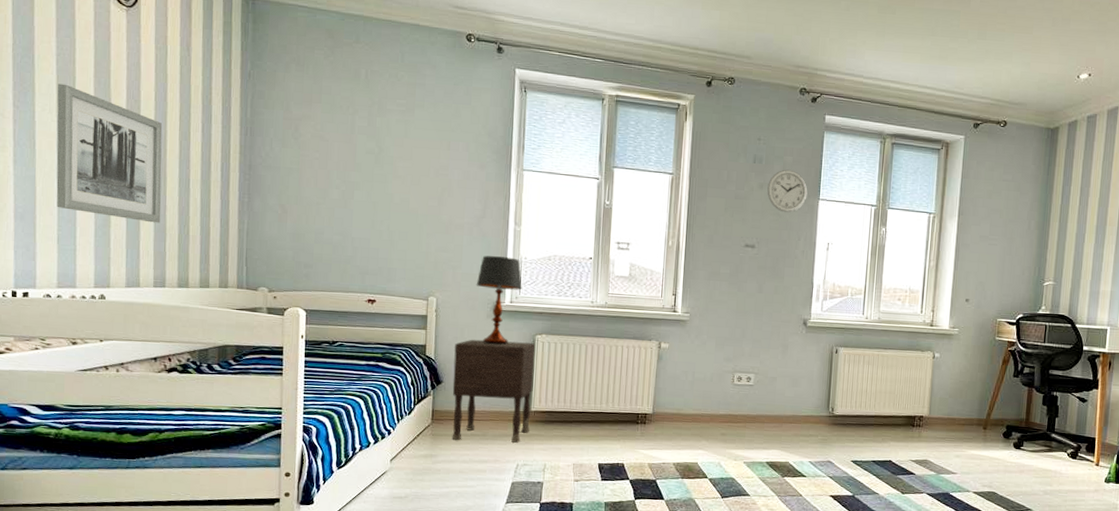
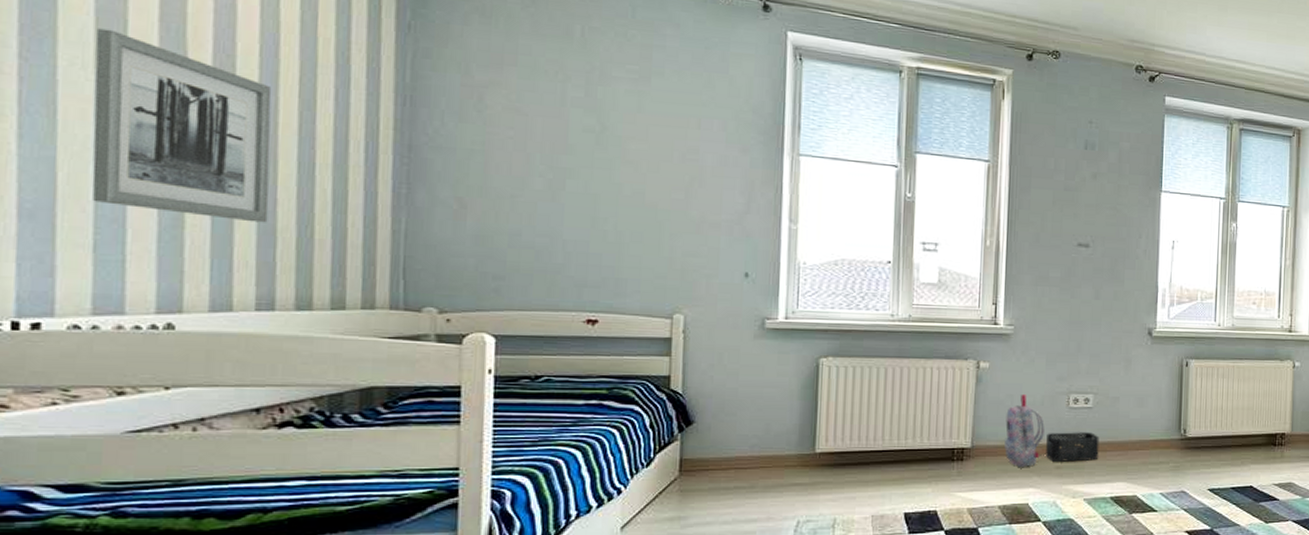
nightstand: present [452,339,536,443] -> none [708,366,820,495]
table lamp: present [476,255,522,344] -> none [738,261,801,370]
backpack: none [679,371,713,432] -> present [1004,394,1044,467]
storage bin: none [713,405,759,430] -> present [1046,432,1100,462]
wall clock: present [767,169,808,213] -> none [1102,157,1148,206]

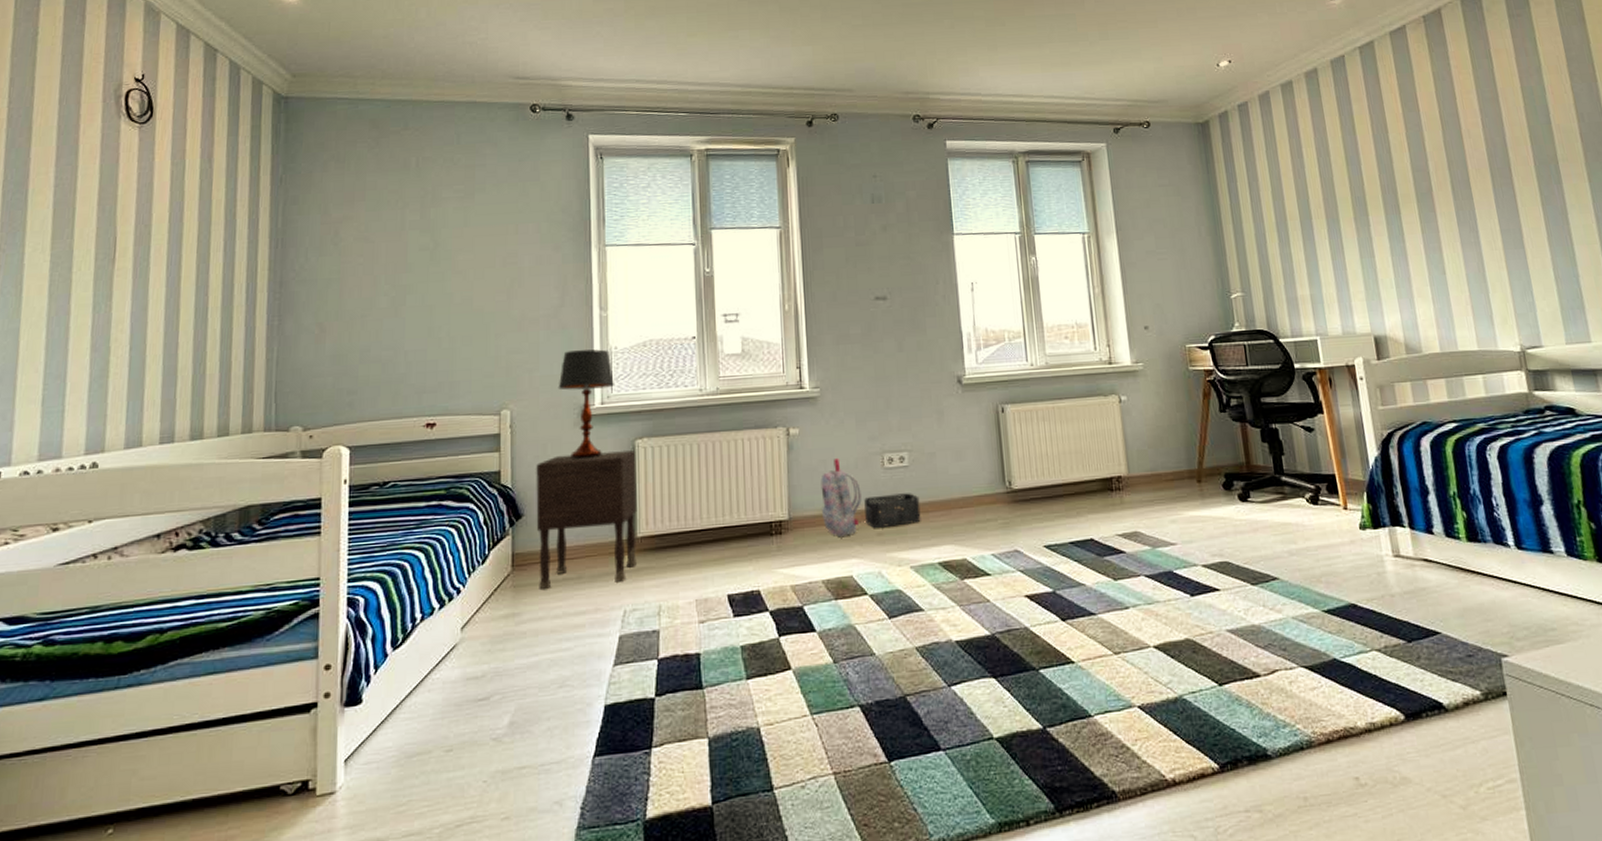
wall art: present [92,28,272,223] -> none [44,217,177,366]
nightstand: none [708,366,820,495] -> present [536,450,637,589]
table lamp: none [738,261,801,370] -> present [558,349,614,457]

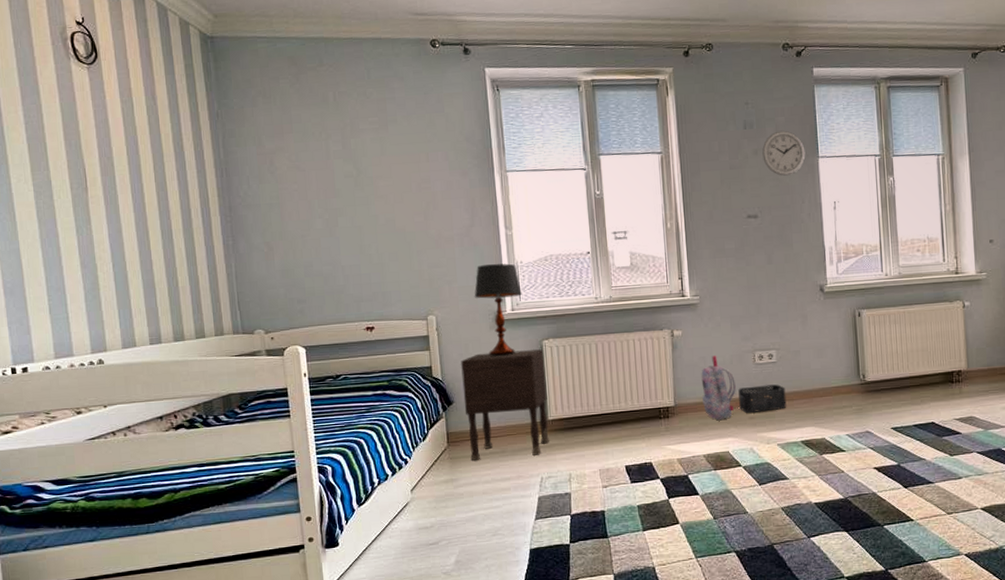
wall clock: none [892,205,939,254] -> present [762,130,806,176]

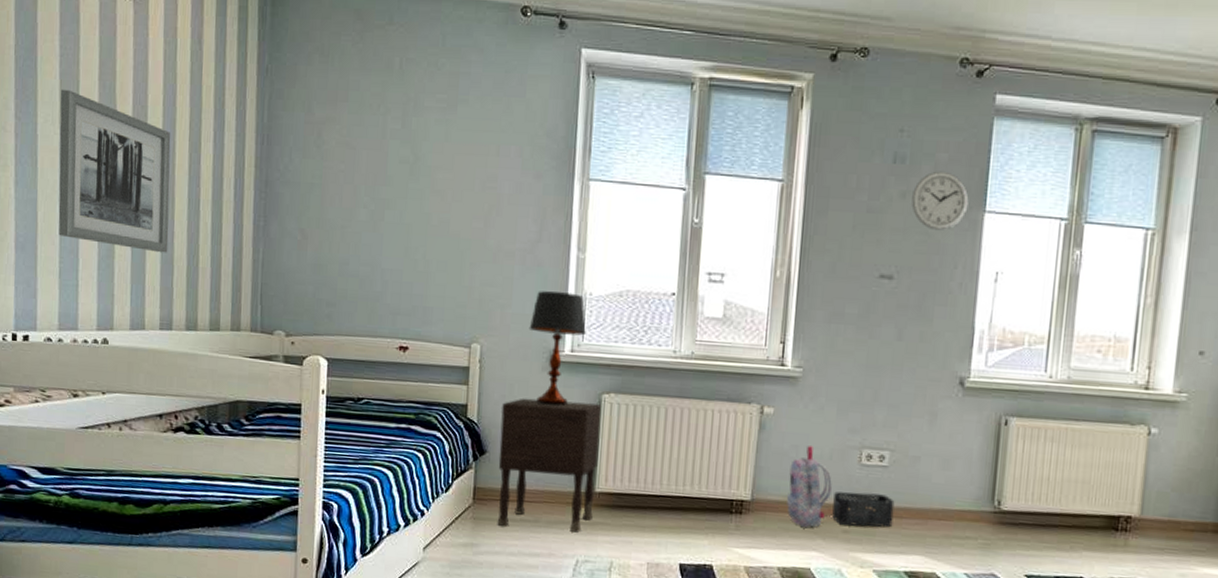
wall art: none [29,151,149,280] -> present [58,89,171,253]

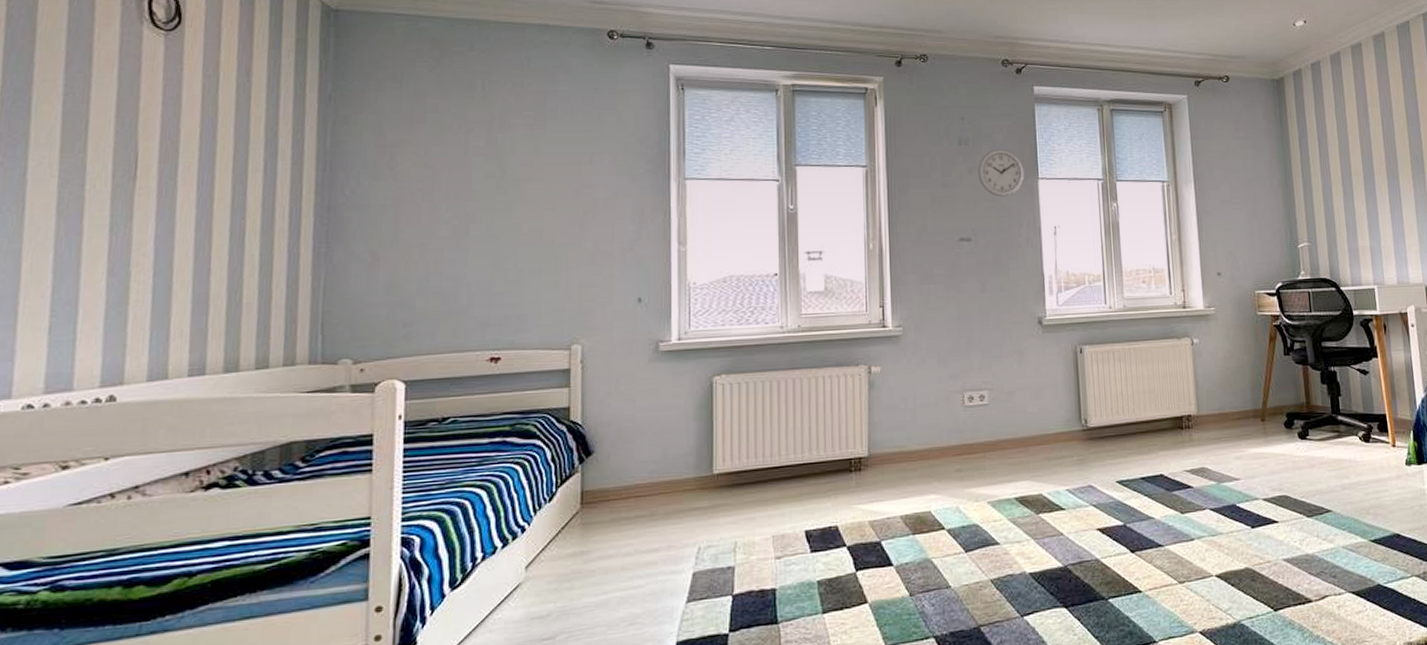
wall art: present [58,89,171,253] -> none [51,129,209,293]
nightstand: present [497,398,602,533] -> none [607,387,714,527]
table lamp: present [529,291,586,405] -> none [632,284,692,394]
backpack: present [787,446,832,527] -> none [901,396,941,473]
storage bin: present [832,491,895,528] -> none [944,430,999,464]

